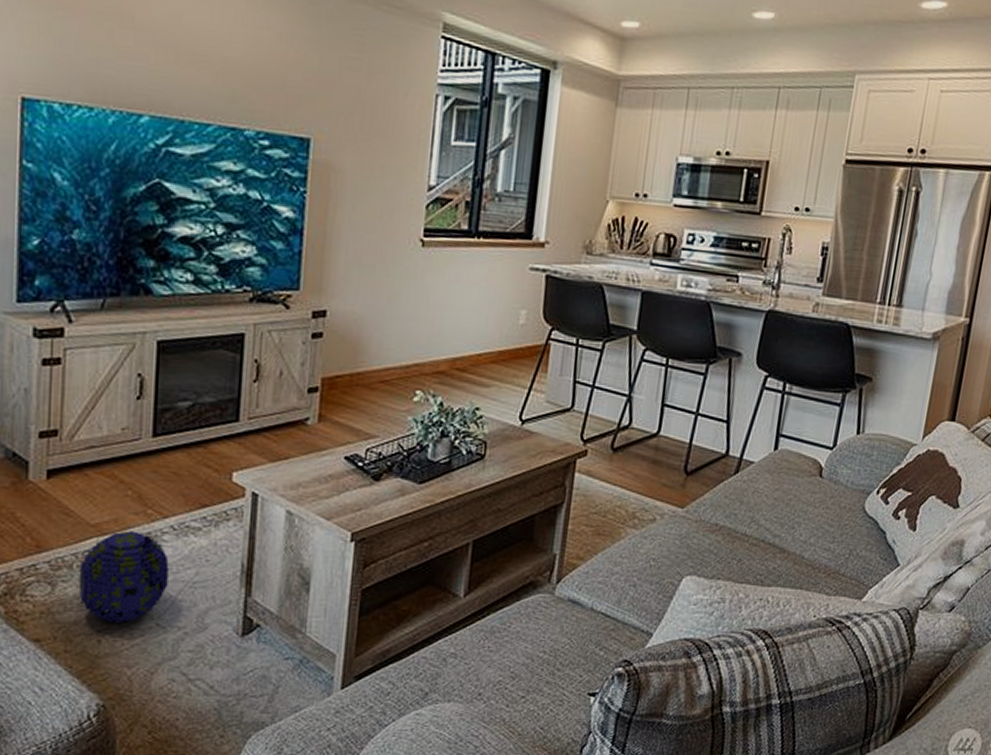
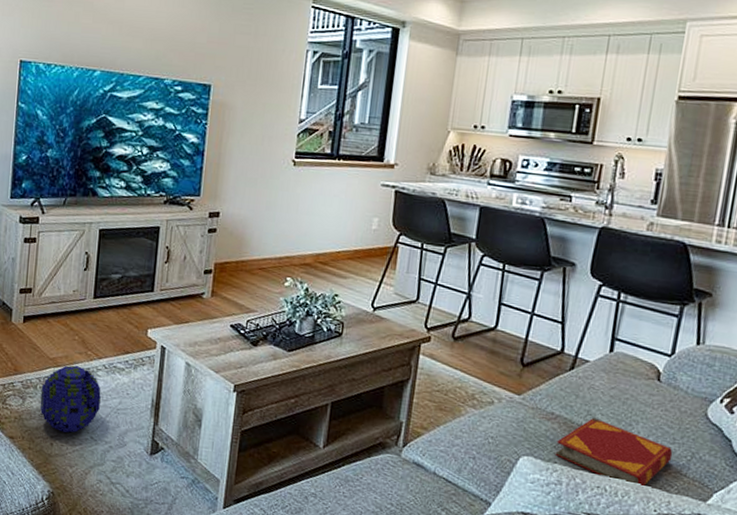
hardback book: none [718,524,833,594] -> present [555,417,673,488]

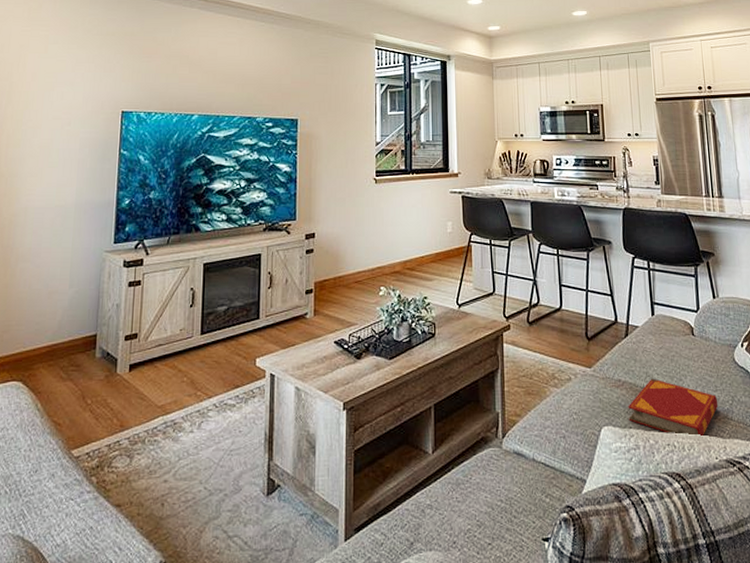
ball: present [40,365,101,433] -> none [149,409,213,489]

